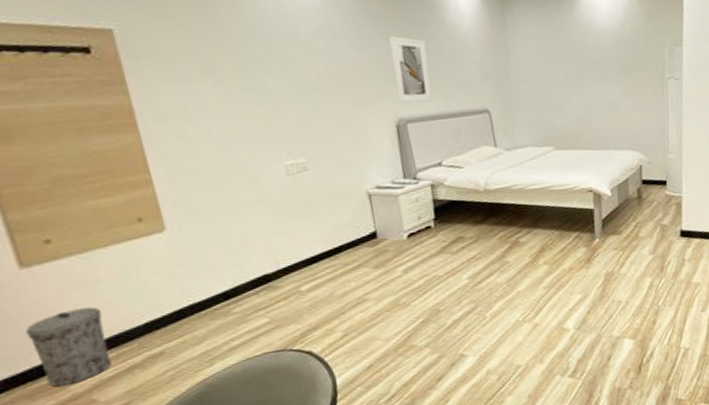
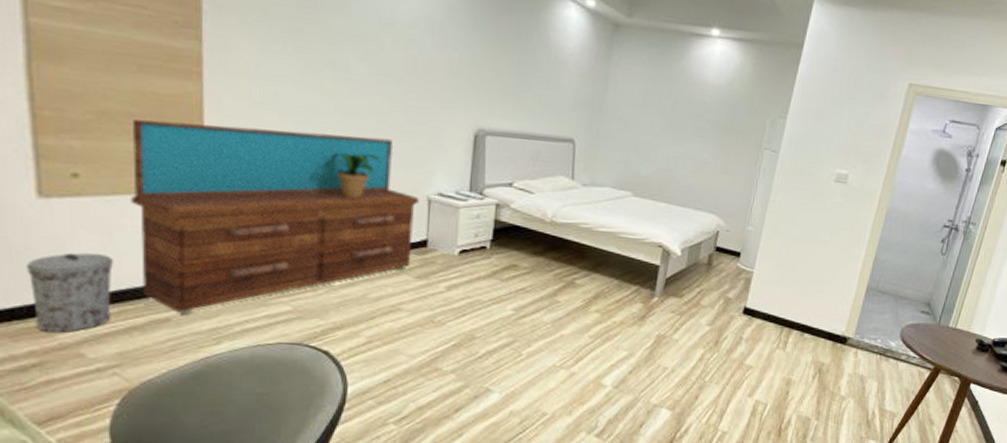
dresser: none [86,146,365,346] -> present [131,119,419,315]
potted plant: none [265,164,318,209] -> present [322,153,382,199]
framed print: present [389,36,432,103] -> none [481,42,525,119]

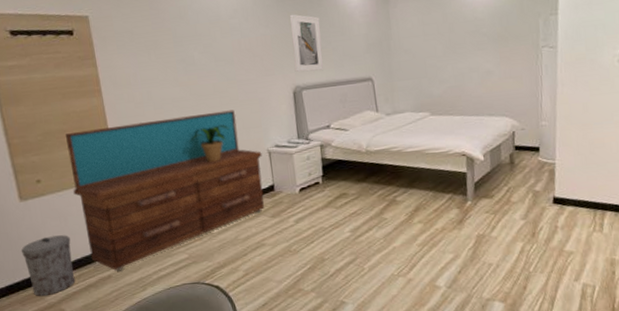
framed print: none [481,42,525,119] -> present [290,14,324,73]

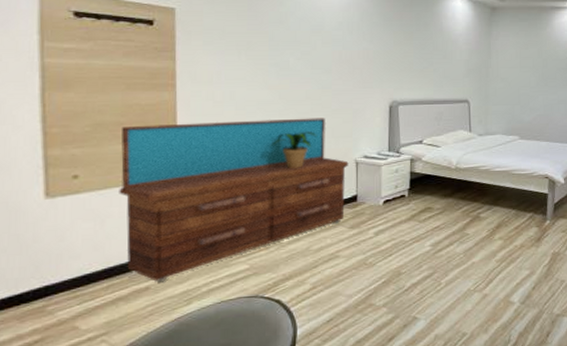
trash can: present [21,235,75,297] -> none [33,239,104,312]
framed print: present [290,14,324,73] -> none [393,33,424,89]

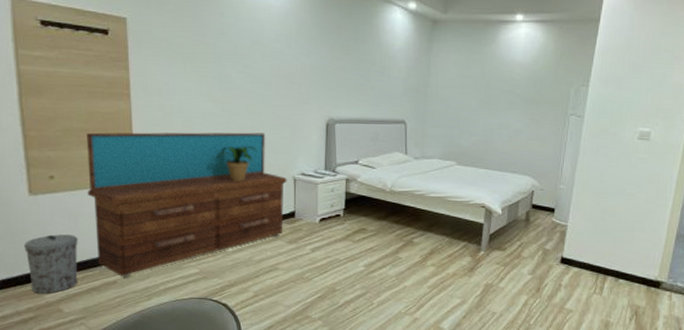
trash can: none [33,239,104,312] -> present [23,234,78,294]

